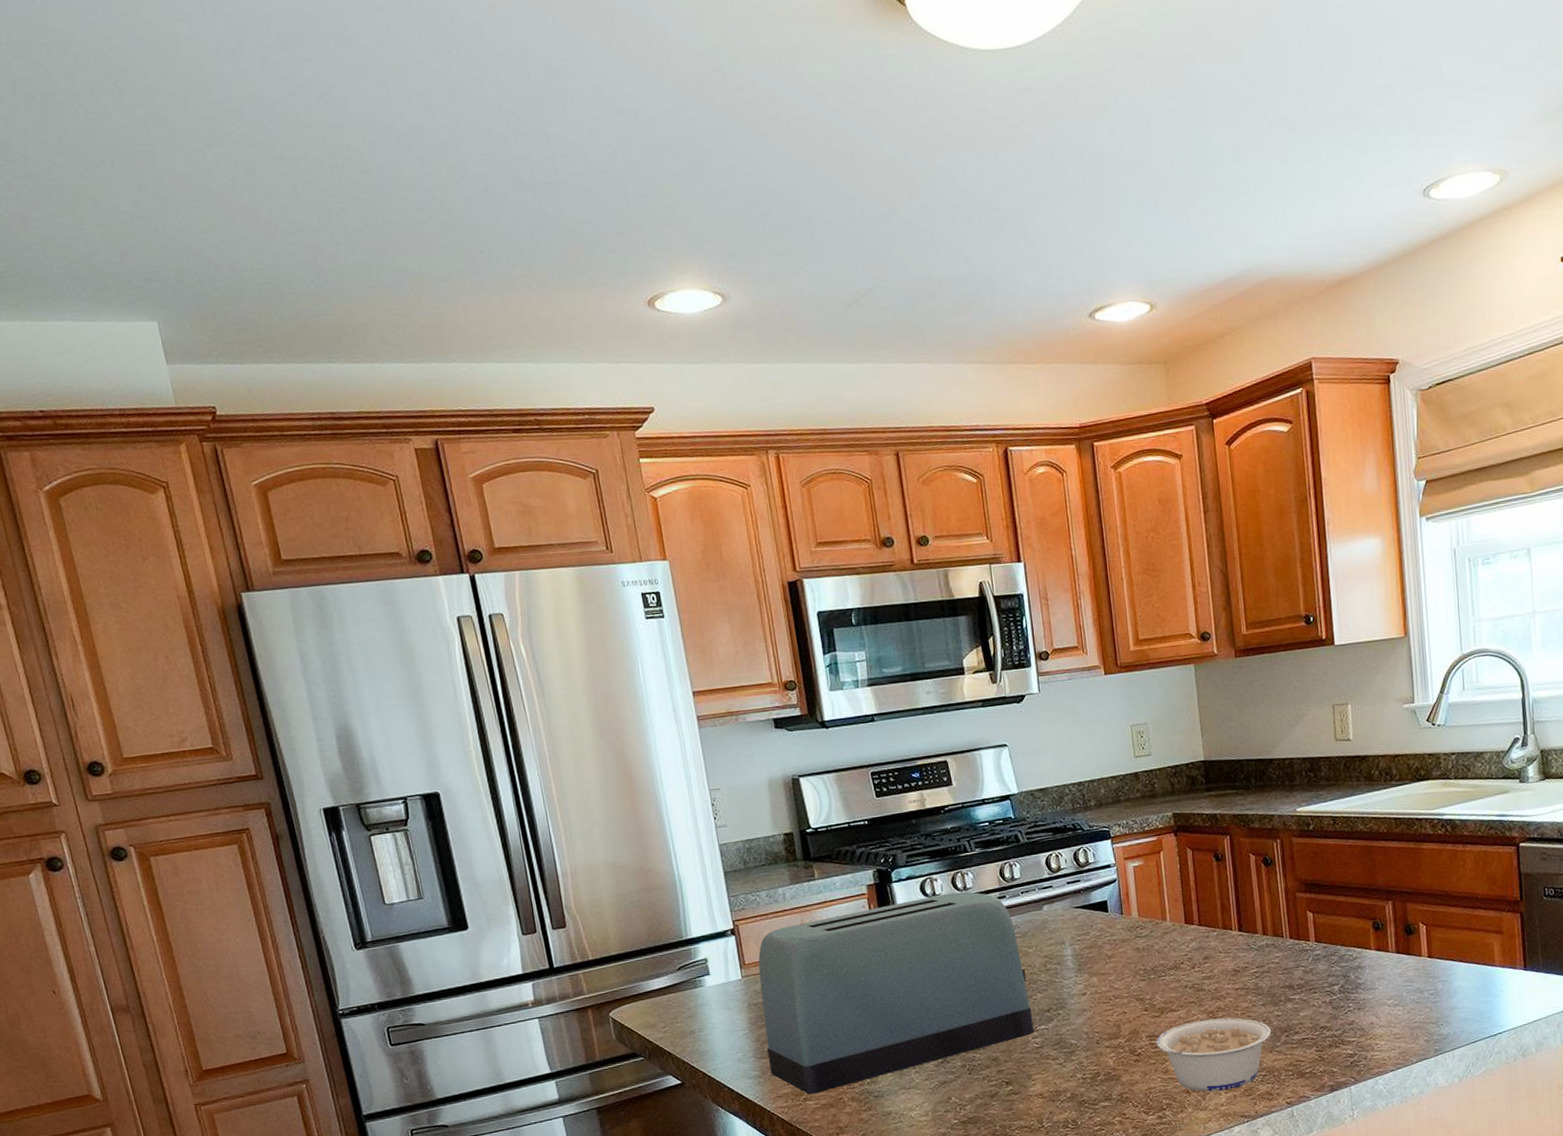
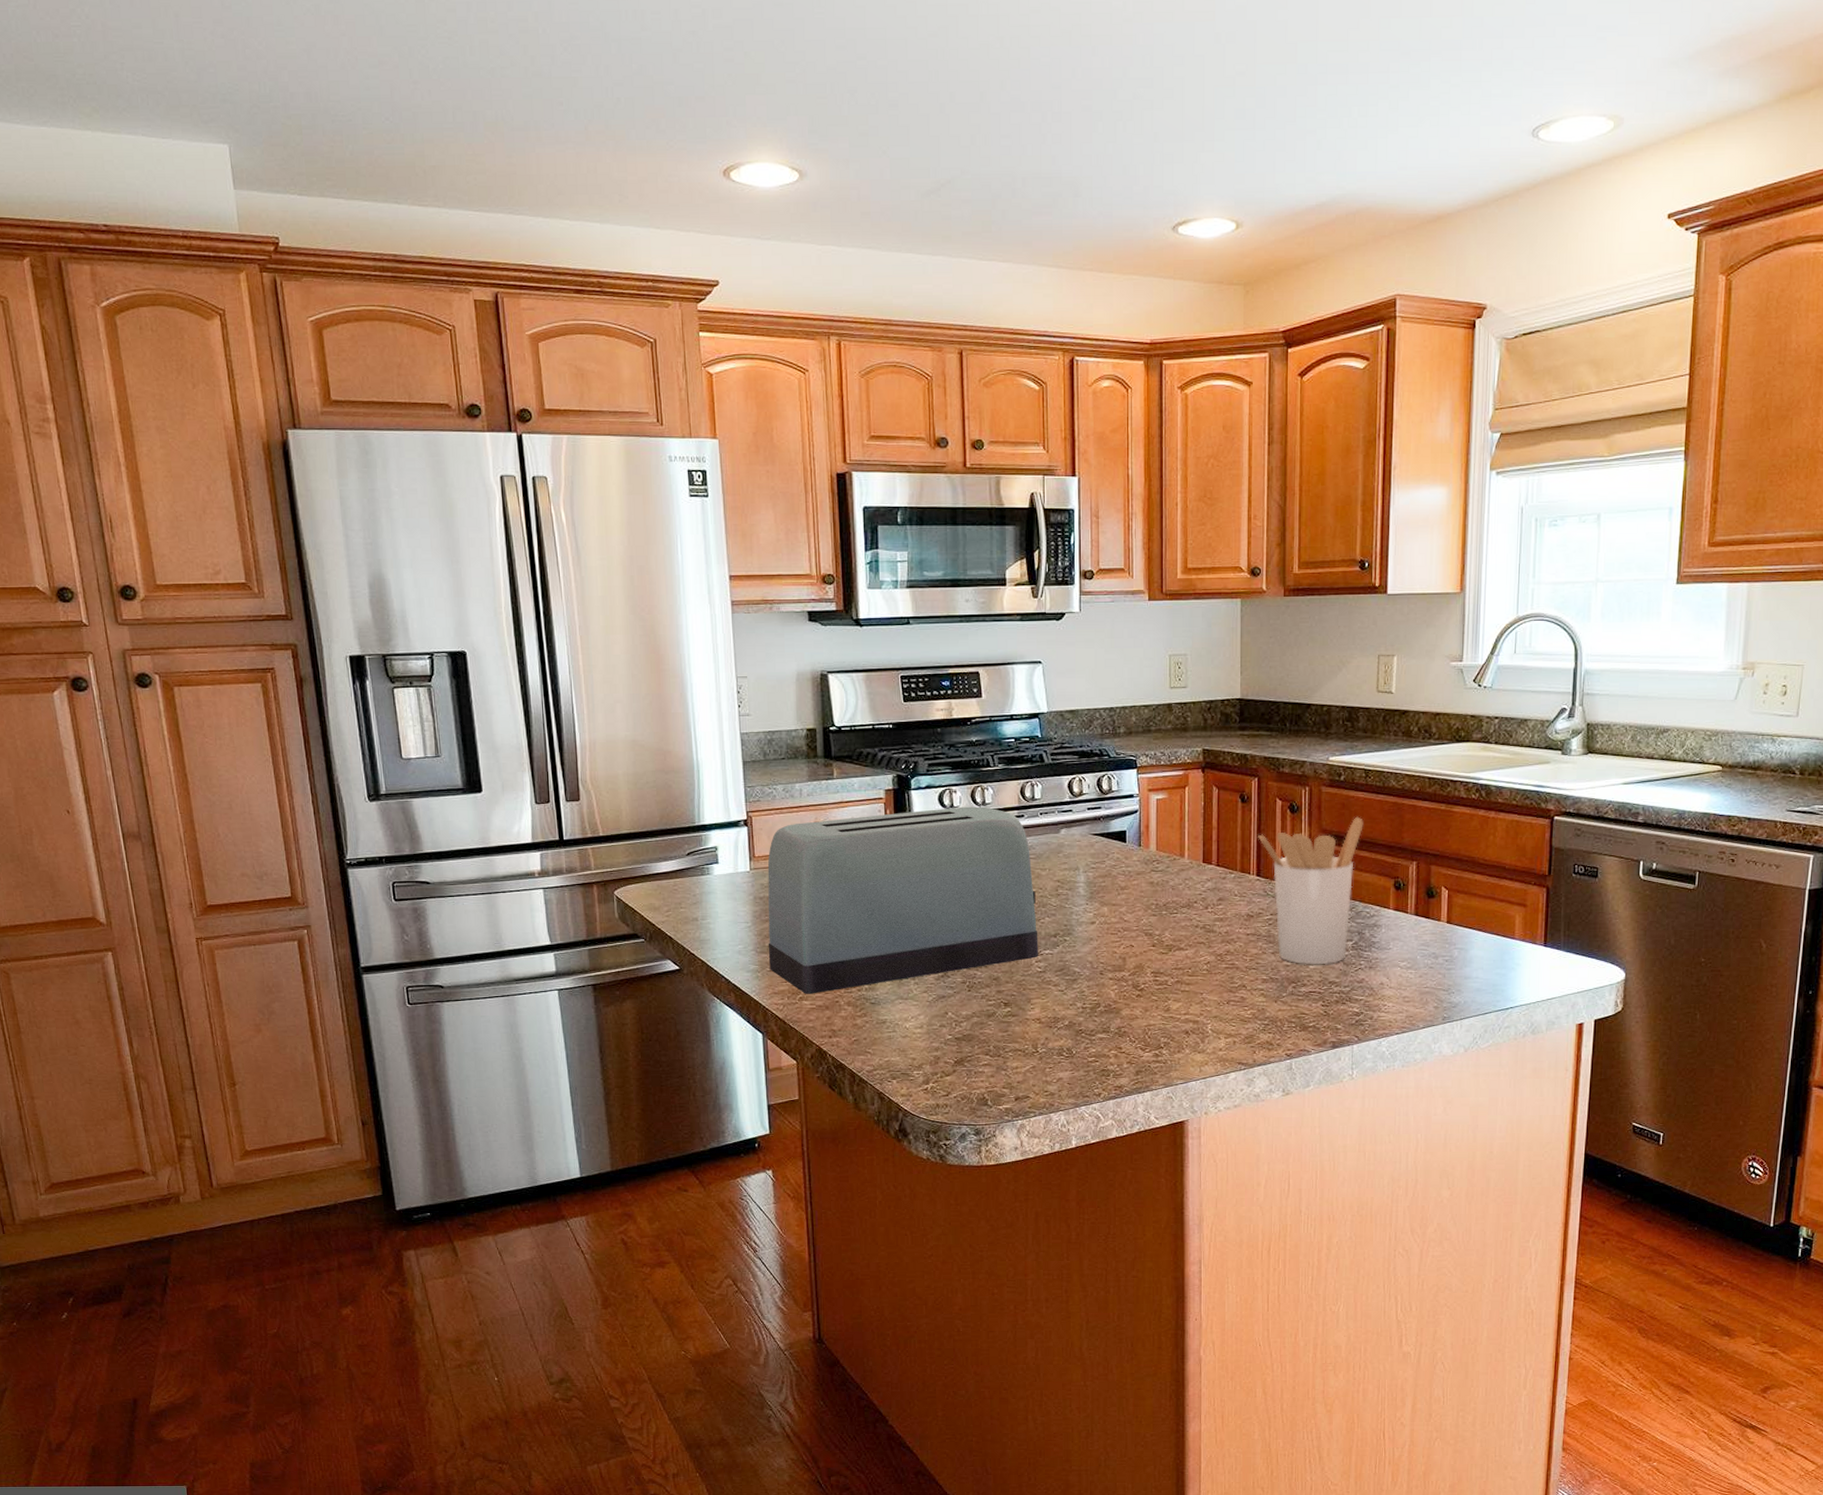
legume: present [1155,1018,1272,1092] -> none [1160,961,1279,1035]
utensil holder: none [1236,863,1337,1013] -> present [1258,816,1364,965]

